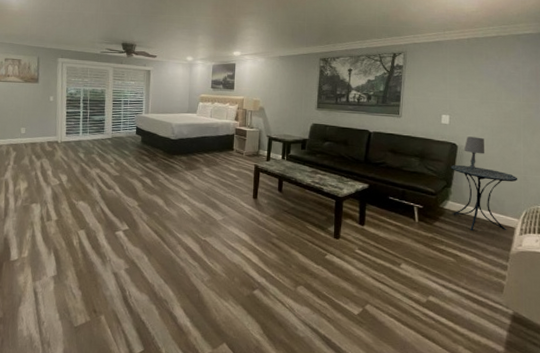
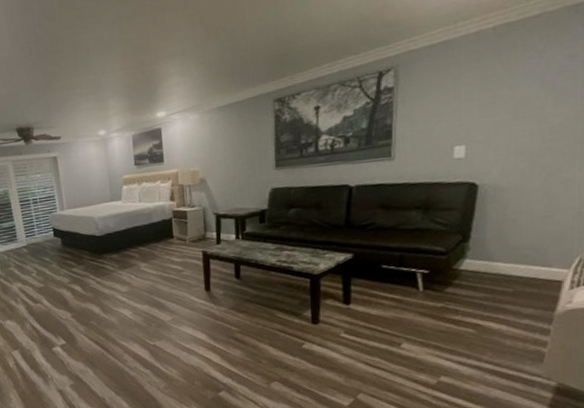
side table: present [451,164,518,230] -> none [468,209,570,292]
table lamp: present [463,136,484,172] -> none [487,168,518,218]

